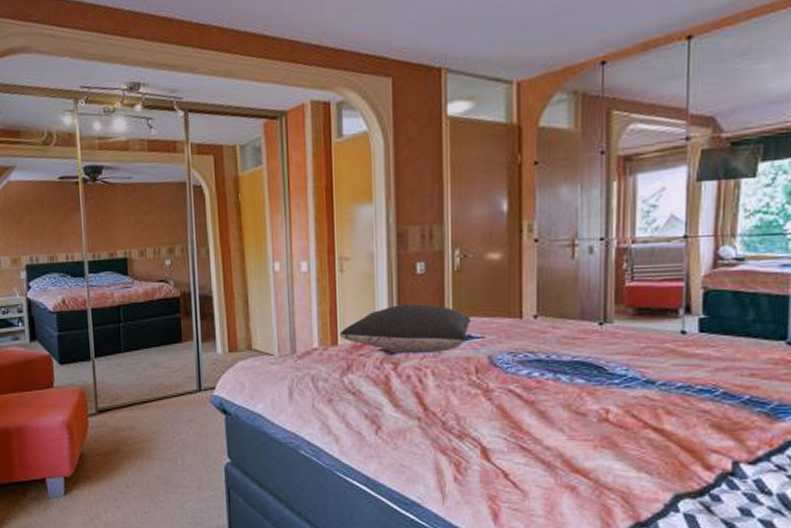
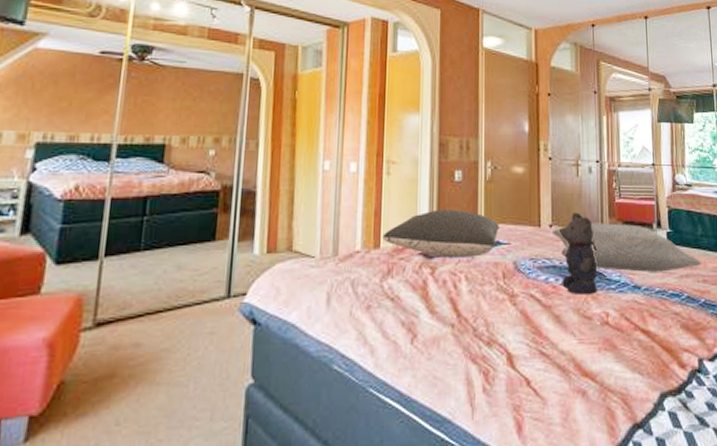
pillow: none [536,310,749,365] -> present [552,223,701,272]
bear: none [547,300,599,391] -> present [560,212,599,296]

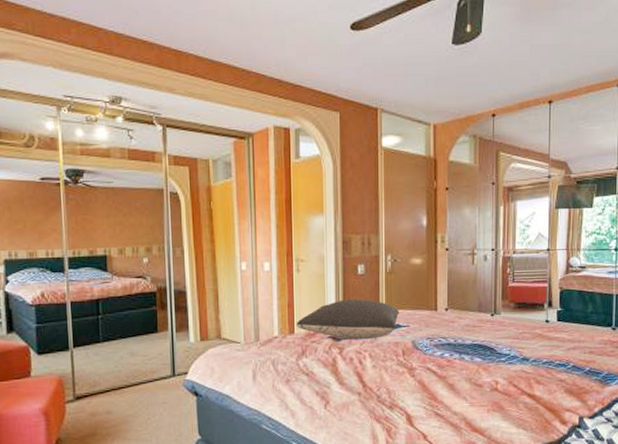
pillow: present [552,223,701,272] -> none [447,305,589,346]
bear: present [560,212,599,296] -> none [455,297,491,368]

